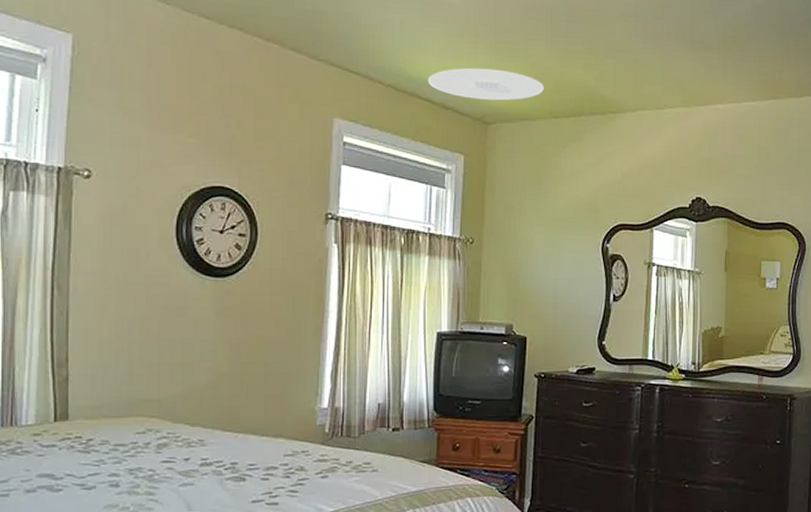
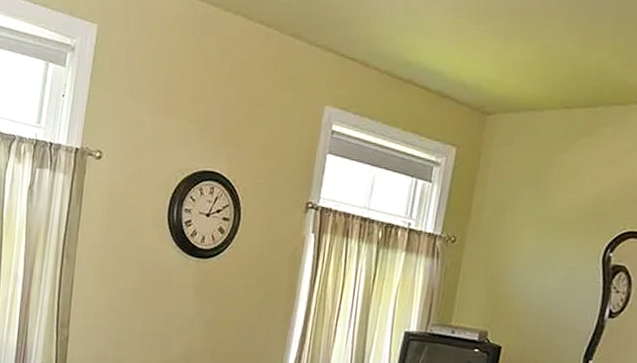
ceiling light: present [427,68,545,101] -> none [426,52,559,89]

